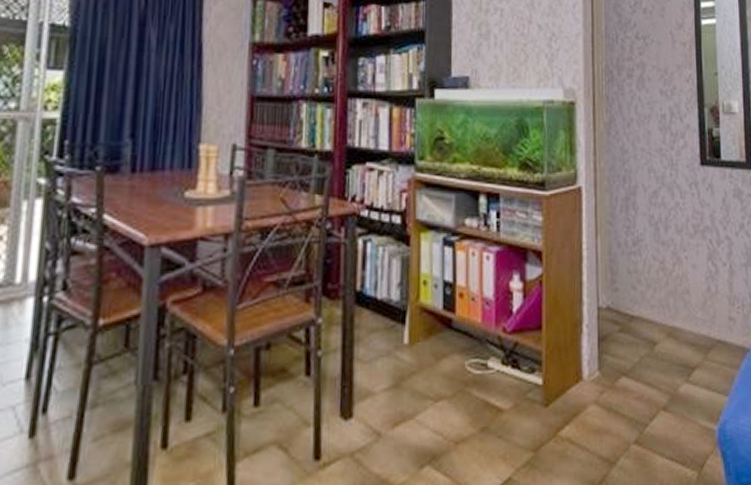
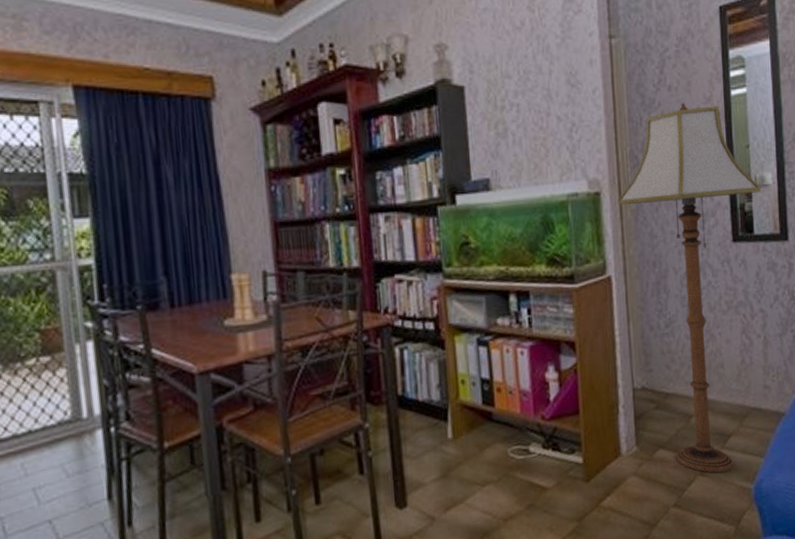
floor lamp: none [591,25,728,409] -> present [617,102,761,473]

